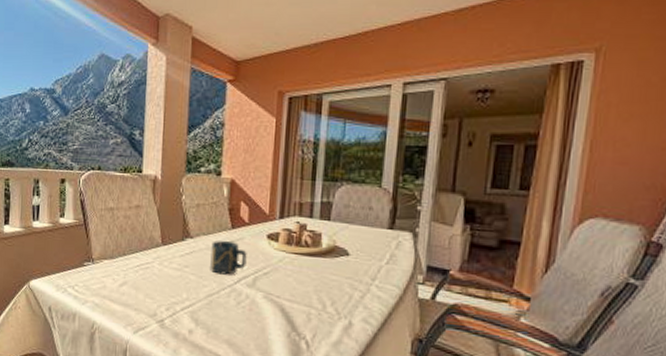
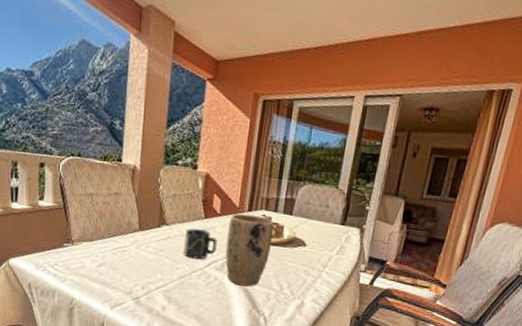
plant pot: none [256,221,310,305] -> present [225,213,274,287]

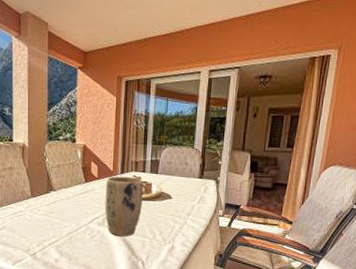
cup: present [183,228,218,260] -> none [70,191,97,217]

